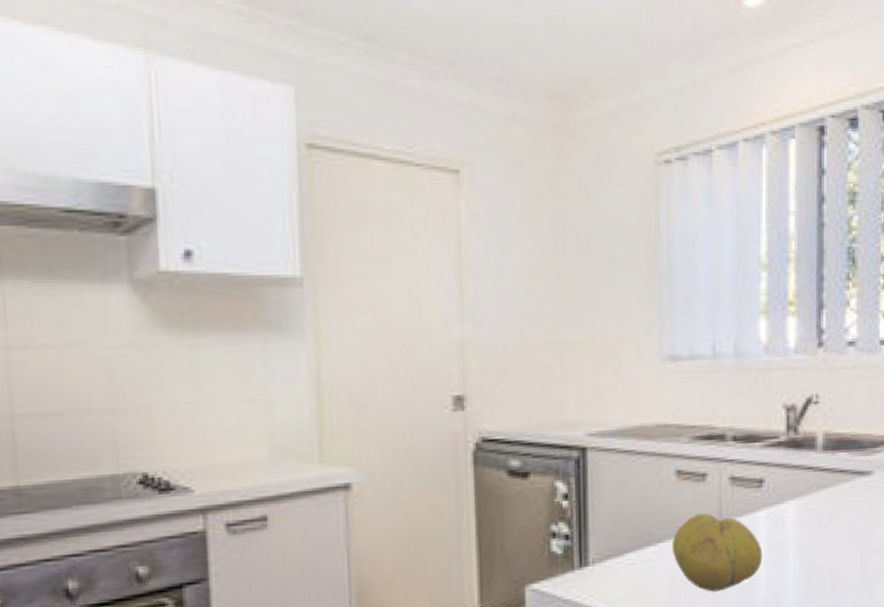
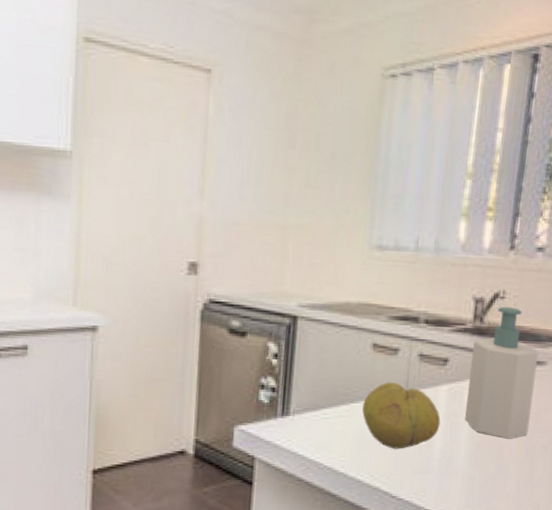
soap bottle: none [789,412,863,565] -> present [465,307,539,439]

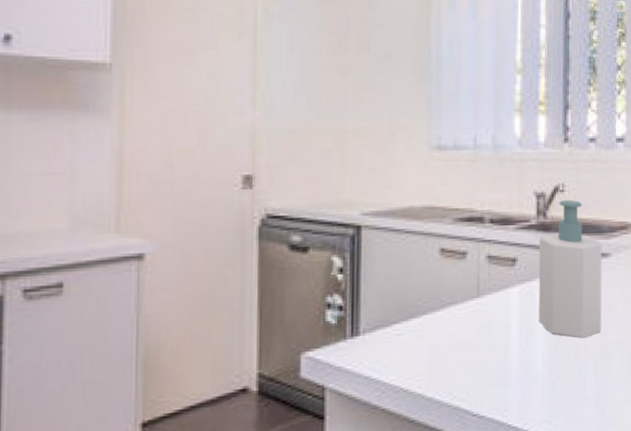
fruit: present [362,382,441,449] -> none [435,288,515,362]

